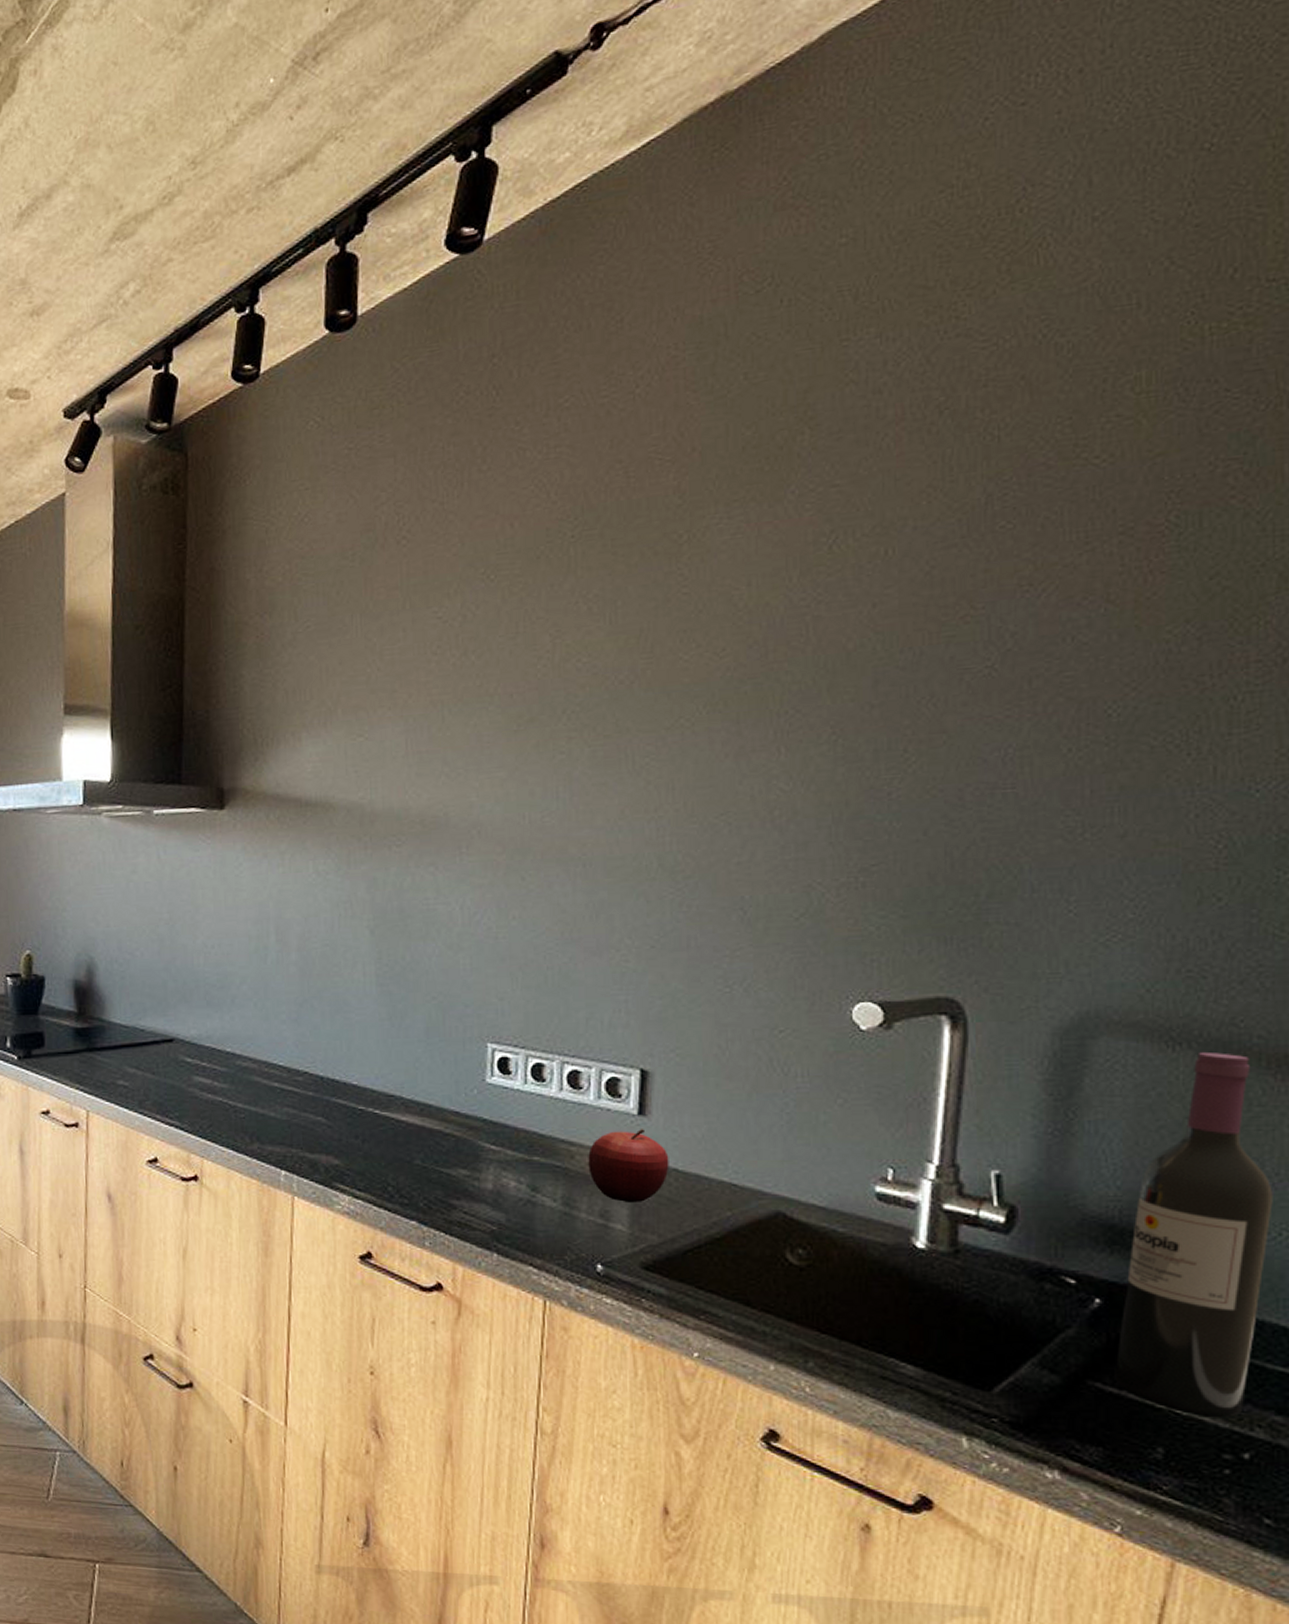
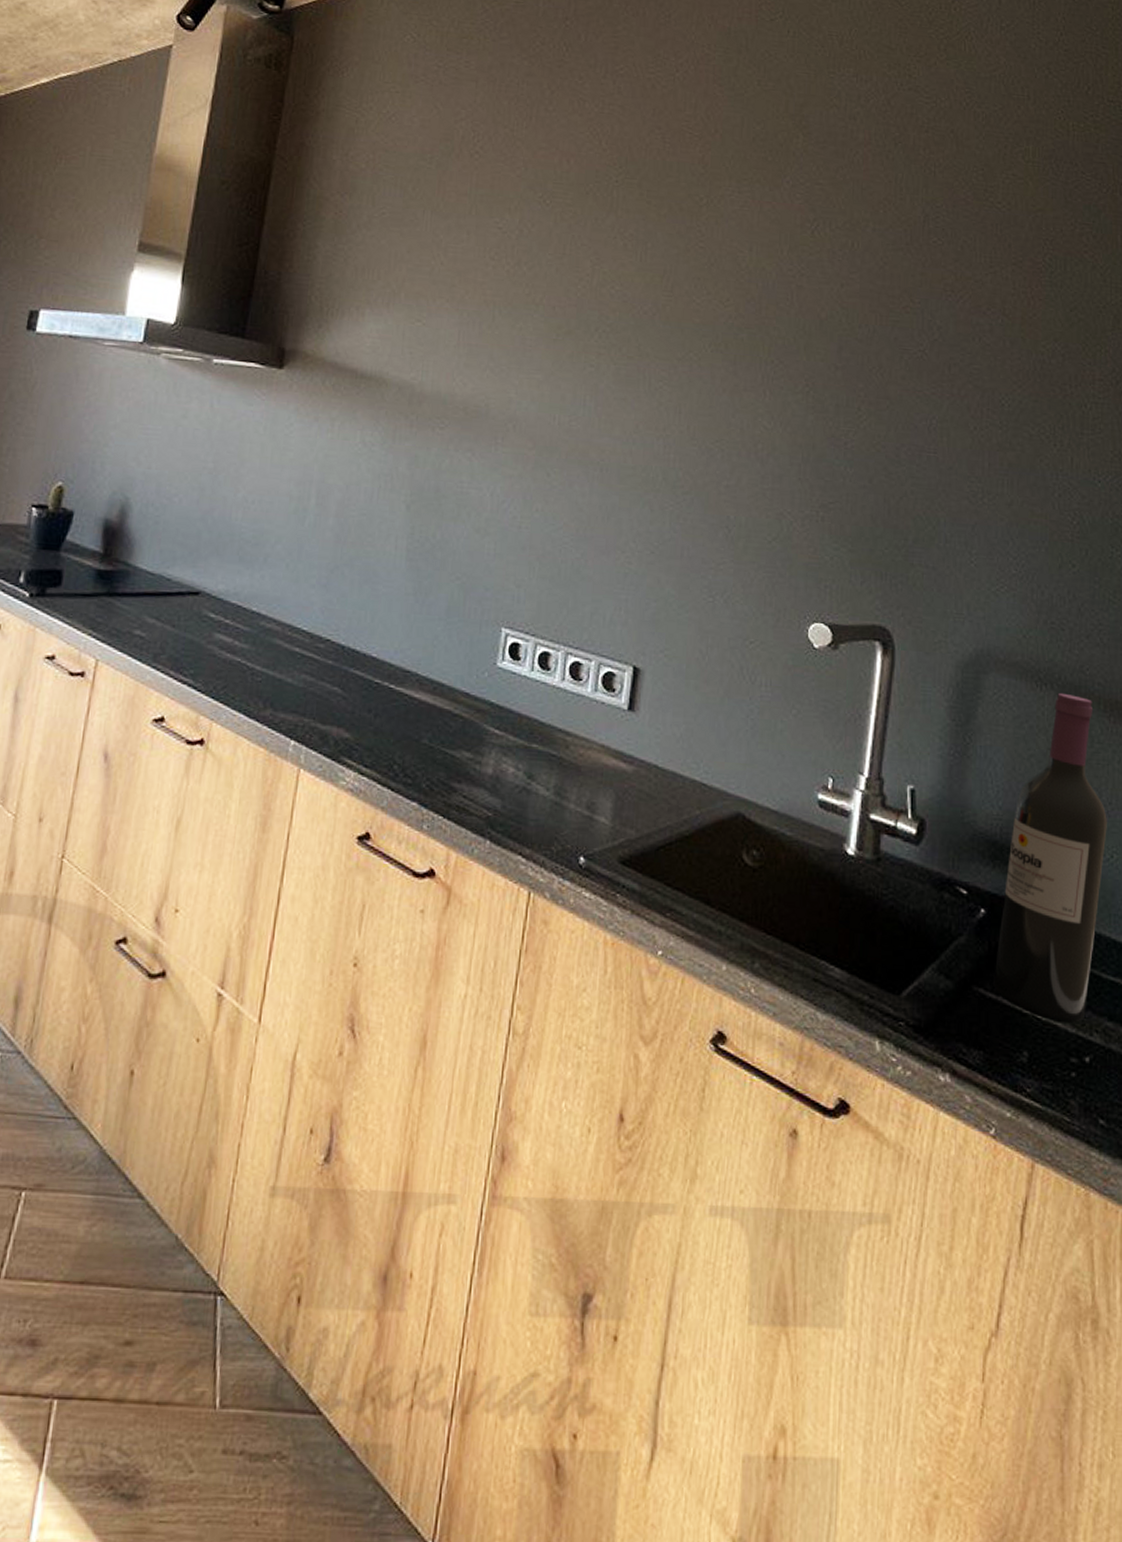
fruit: present [588,1128,669,1203] -> none [580,723,651,797]

